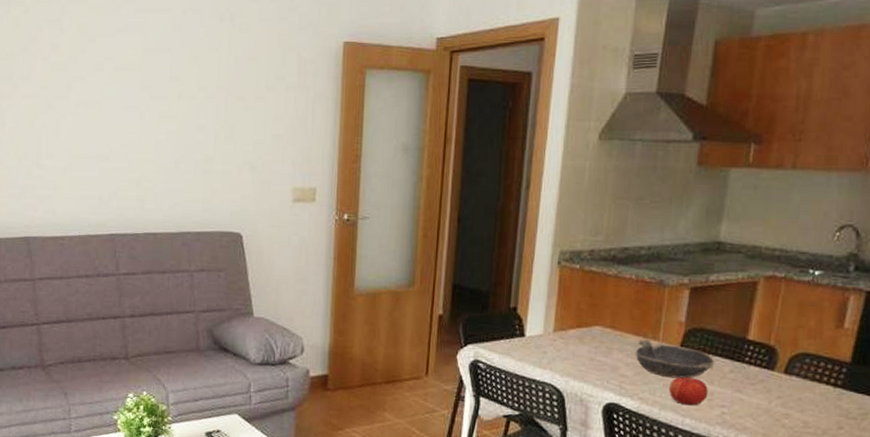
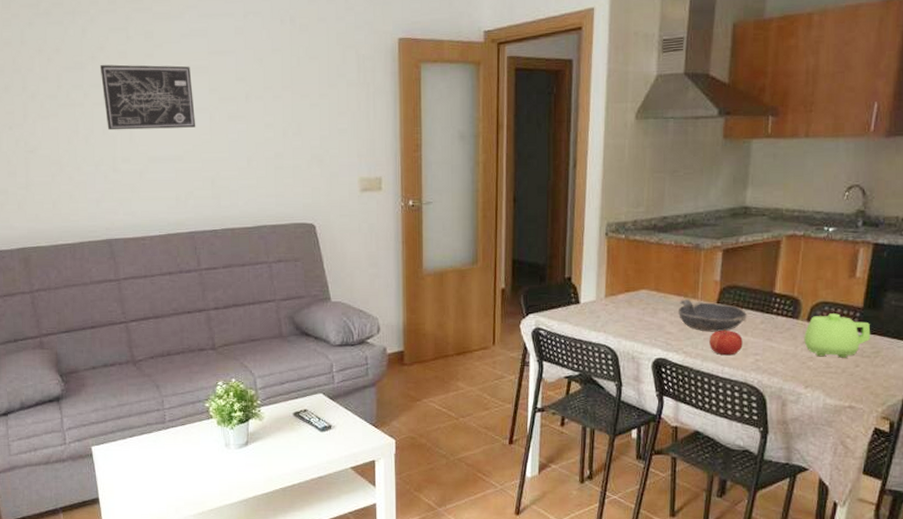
wall art: none [31,57,125,126] -> present [100,64,196,131]
teapot: none [779,366,859,418] -> present [804,313,871,358]

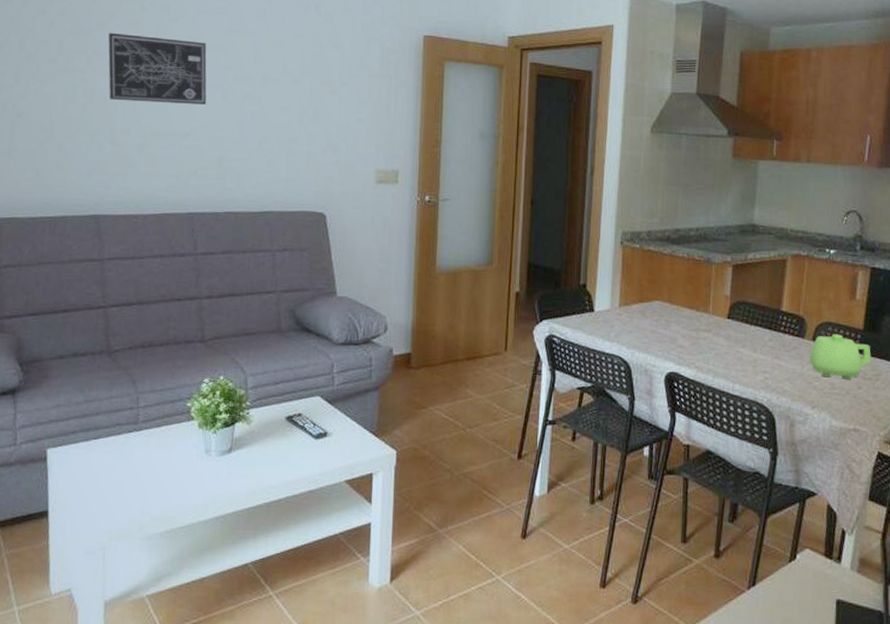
bowl: present [677,299,748,332] -> none [690,312,757,348]
fruit: present [709,329,743,356] -> none [720,345,752,372]

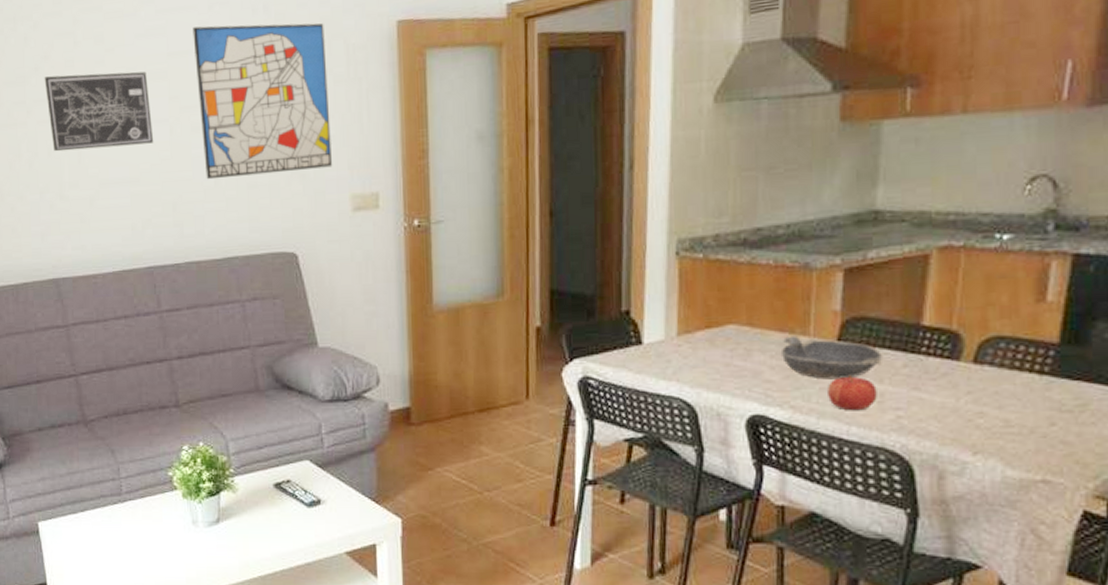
wall art: none [251,13,365,145] -> present [193,23,332,180]
bowl: none [690,312,757,348] -> present [780,336,883,380]
fruit: none [720,345,752,372] -> present [828,376,877,411]
teapot: present [810,334,872,379] -> none [969,352,1073,413]

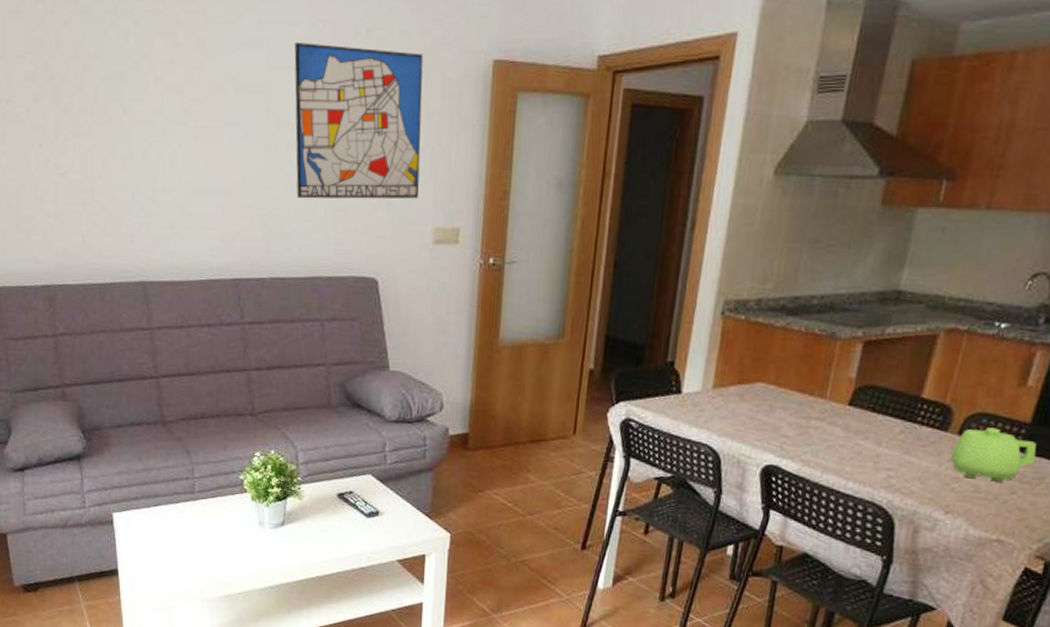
wall art: present [44,71,154,152] -> none [142,76,249,156]
bowl: present [780,336,883,380] -> none [799,397,885,440]
fruit: present [828,376,877,411] -> none [833,437,875,469]
teapot: none [969,352,1073,413] -> present [951,427,1037,482]

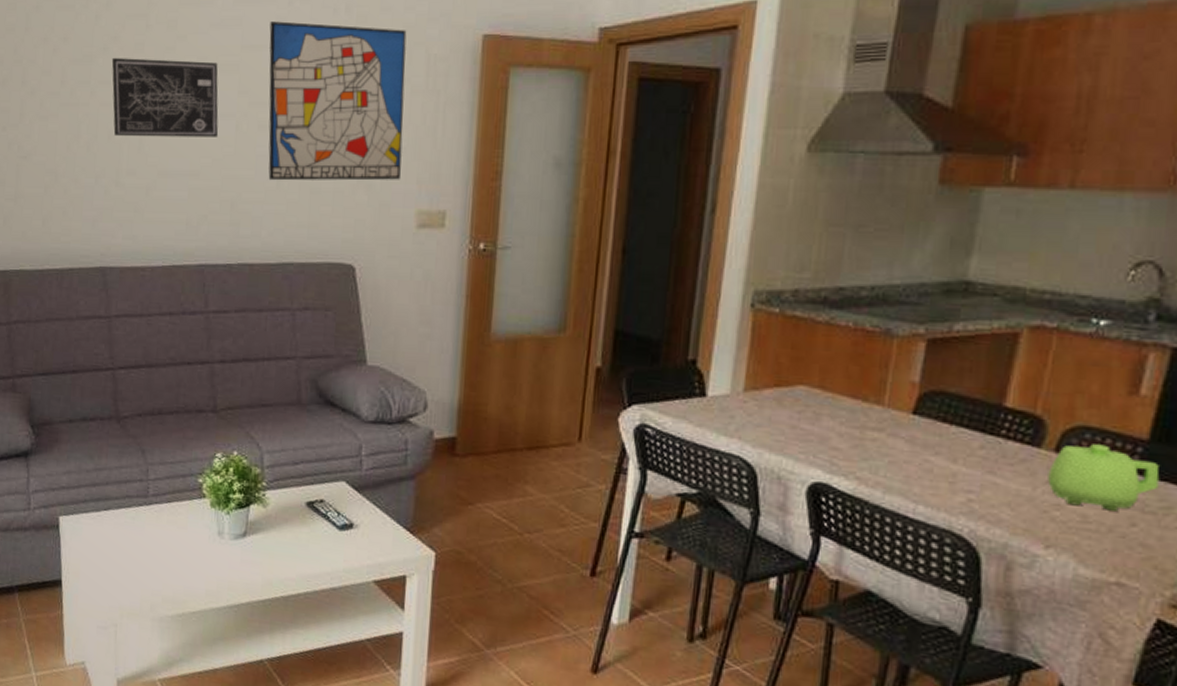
wall art: none [142,76,249,156] -> present [111,58,219,137]

